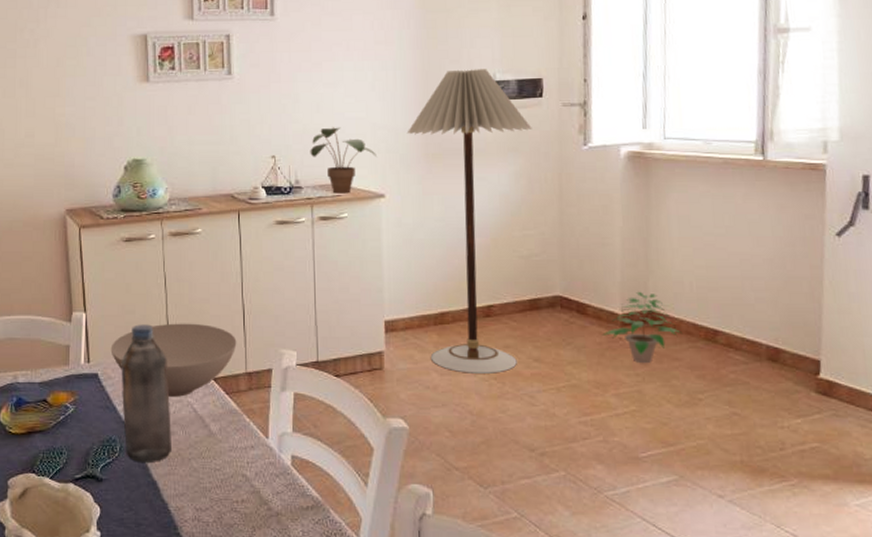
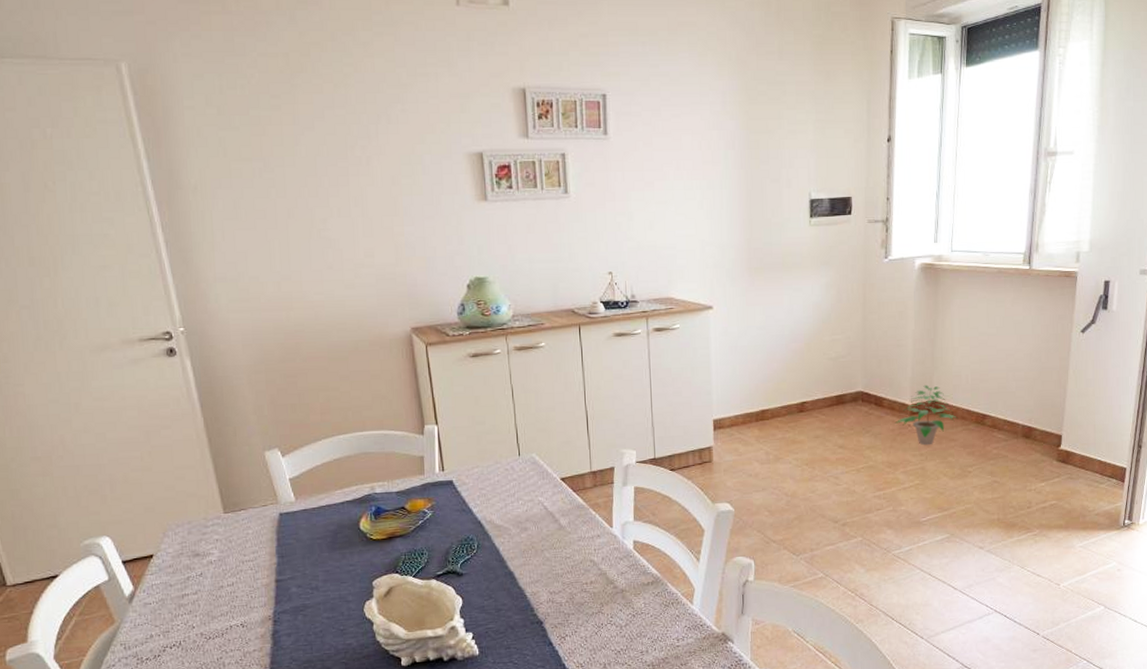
bowl: present [110,323,237,397] -> none [463,430,582,497]
water bottle: present [121,324,171,464] -> none [474,433,525,557]
potted plant: present [310,127,376,194] -> none [644,244,705,307]
floor lamp: present [406,69,532,373] -> none [732,188,842,461]

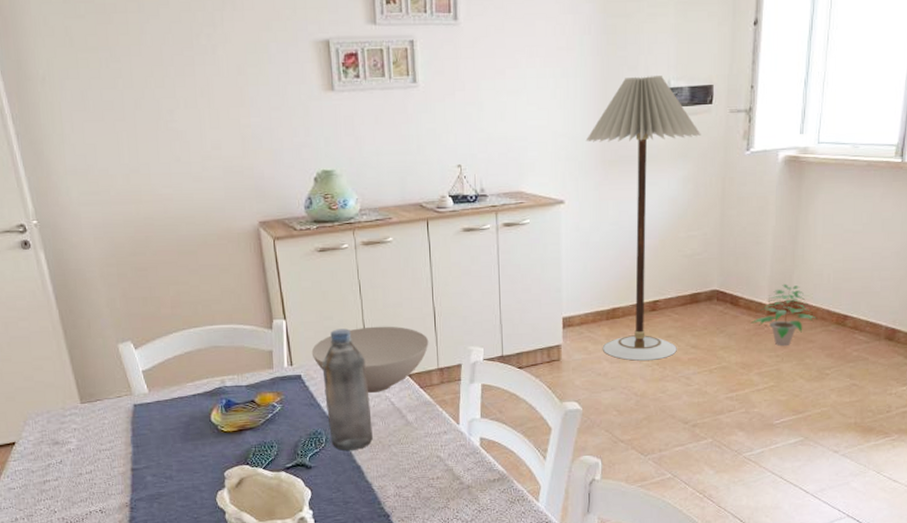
bowl: none [463,430,582,497] -> present [311,326,429,393]
water bottle: none [474,433,525,557] -> present [322,328,373,452]
floor lamp: none [732,188,842,461] -> present [585,76,701,361]

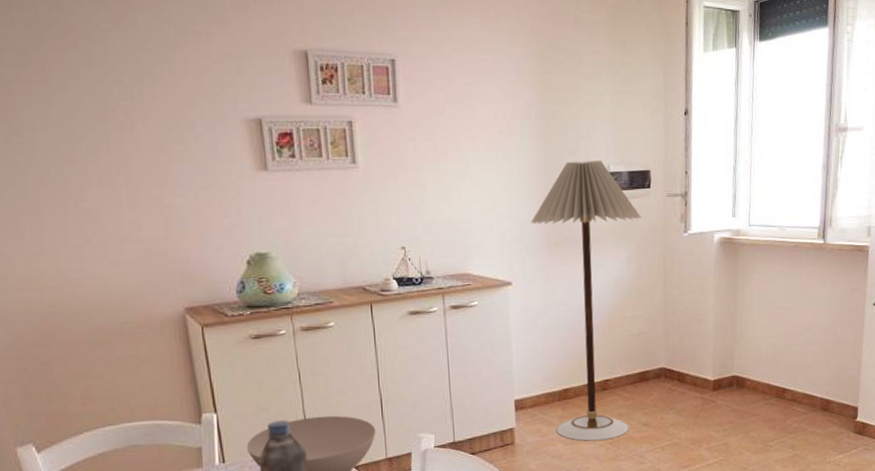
potted plant: present [750,283,818,347] -> none [697,359,759,421]

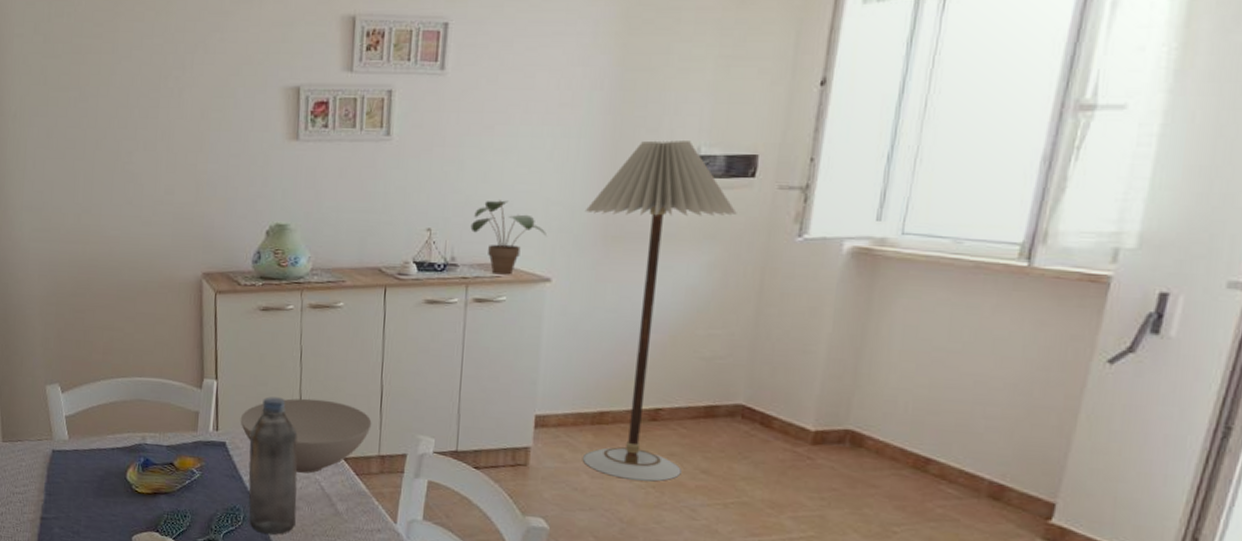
potted plant: none [439,217,503,283] -> present [470,200,547,275]

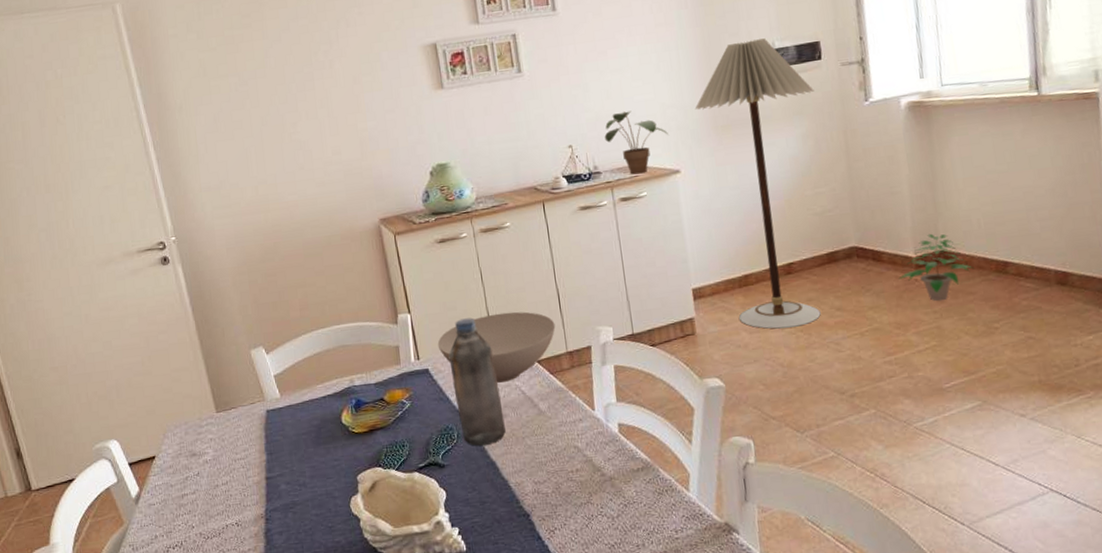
potted plant: none [786,407,885,488] -> present [898,233,974,302]

